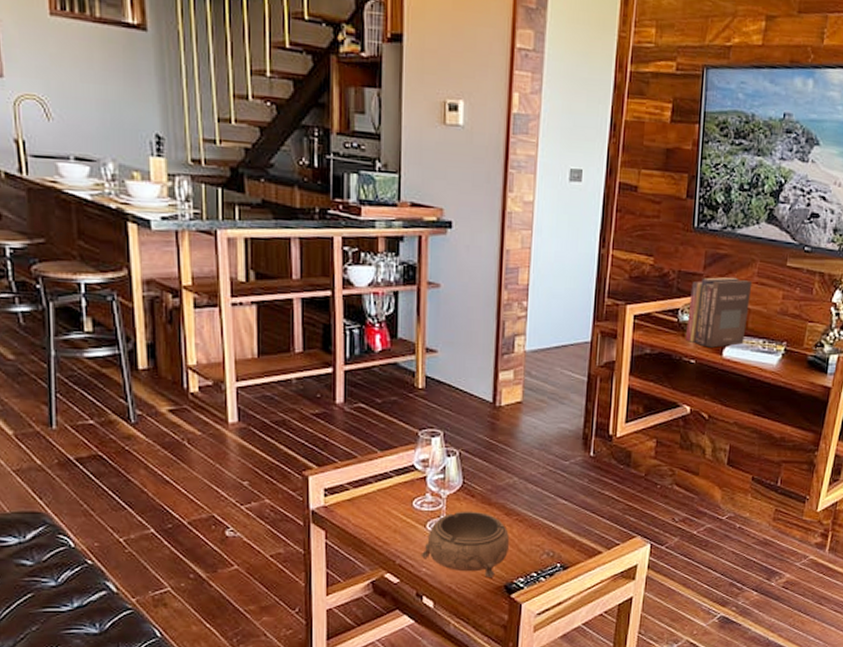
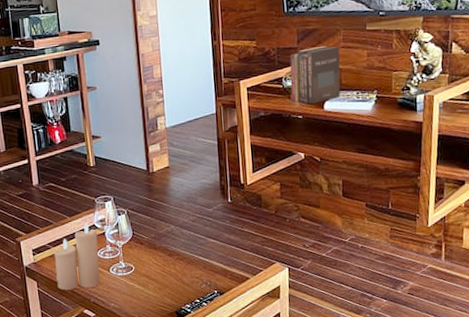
candle: none [352,461,415,547] -> present [54,223,101,291]
decorative bowl: present [421,511,510,579] -> none [108,255,175,307]

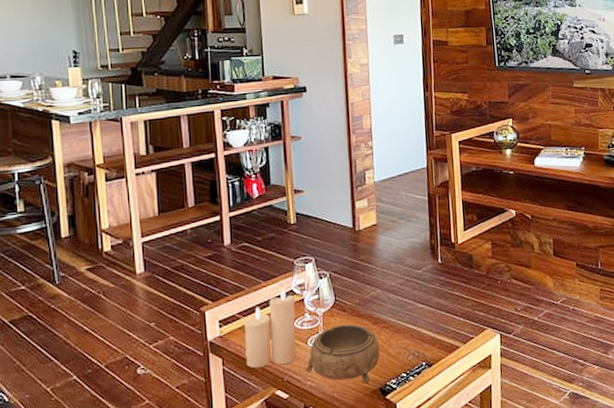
decorative bowl: none [108,255,175,307] -> present [305,324,380,384]
books: present [289,45,341,104] -> none [501,101,550,160]

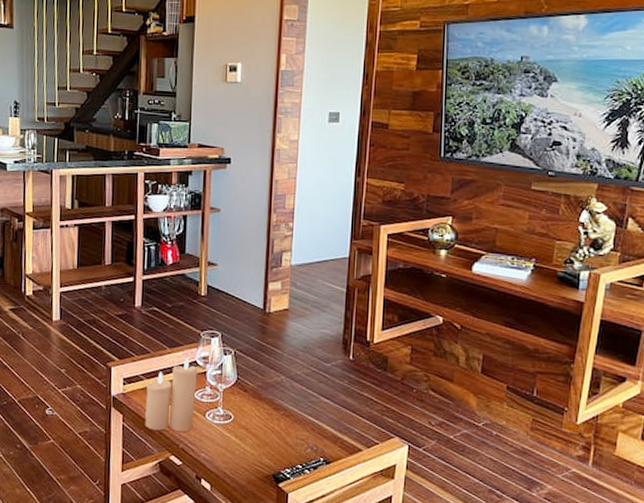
decorative bowl: present [305,324,380,384] -> none [200,403,278,467]

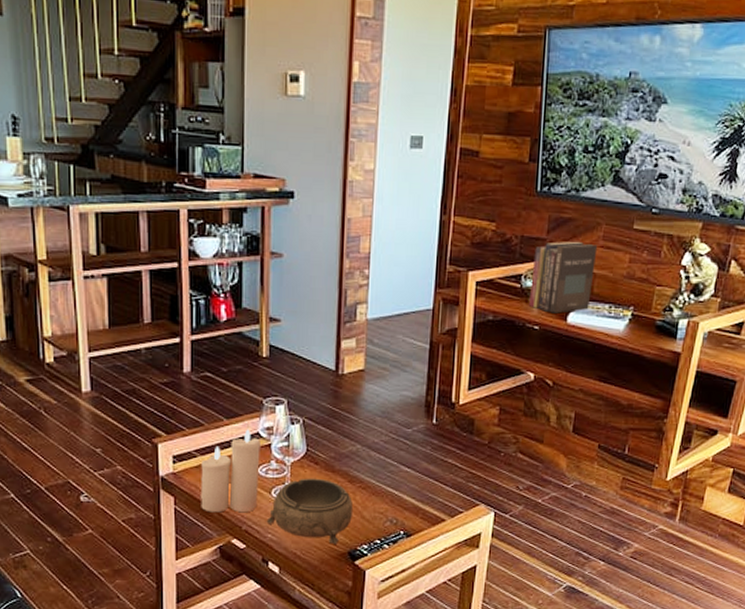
decorative bowl: none [200,403,278,467] -> present [266,478,354,545]
books: none [437,200,499,264] -> present [529,241,598,314]

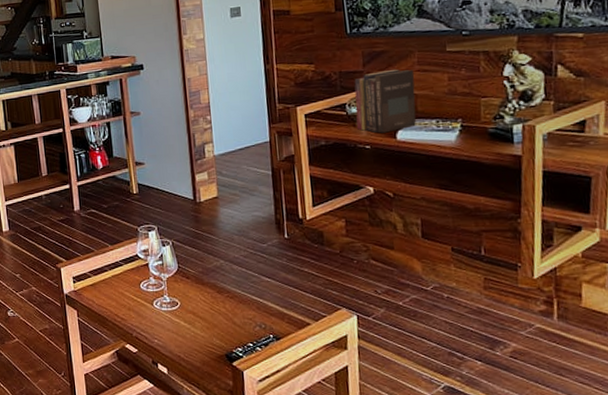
candle: present [199,429,260,513] -> none [95,252,143,322]
decorative bowl: present [266,478,354,545] -> none [152,290,225,349]

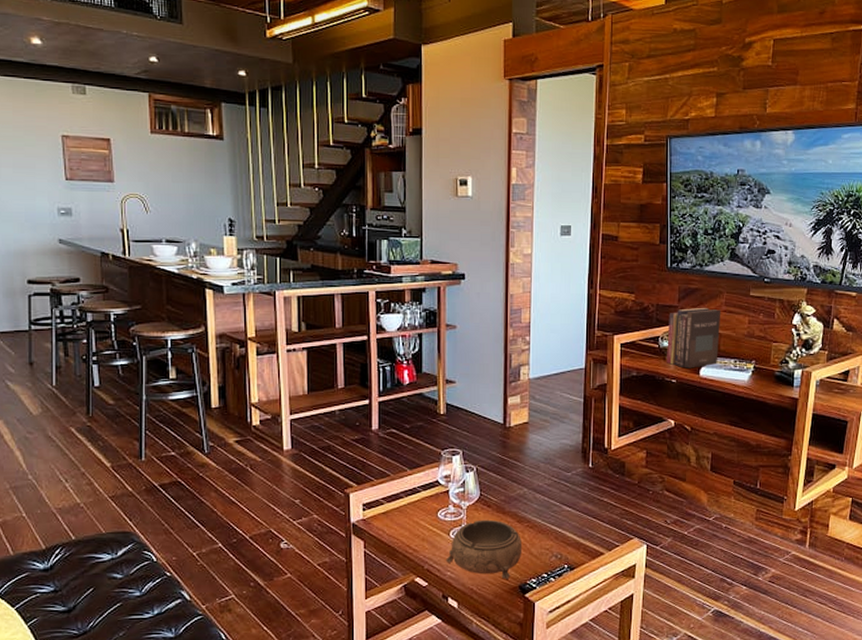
decorative bowl: none [152,290,225,349] -> present [445,519,523,580]

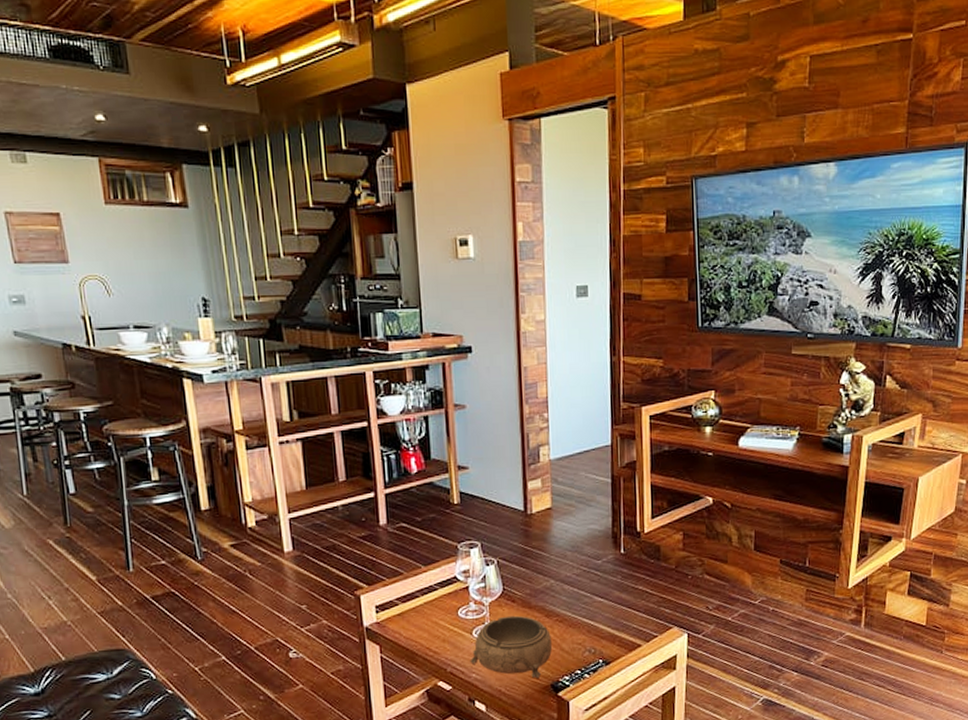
books: present [667,307,721,368] -> none [701,370,761,439]

